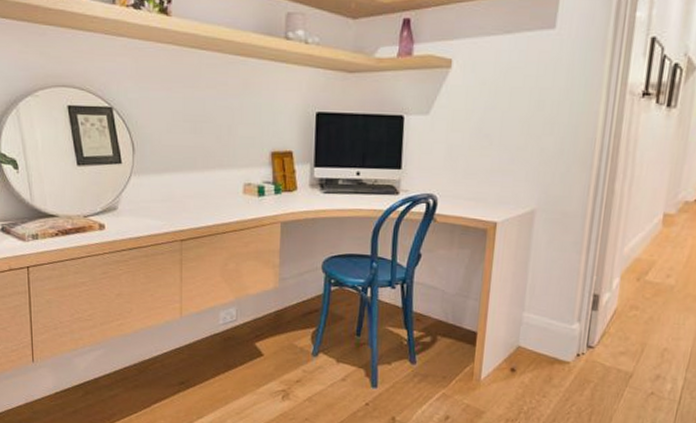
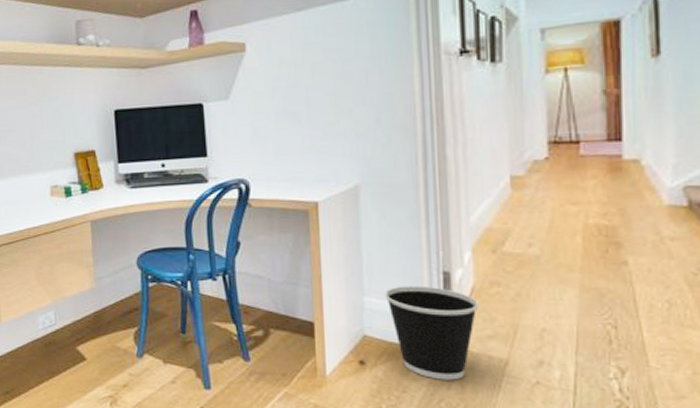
wastebasket: none [541,304,617,389] -> present [384,286,478,380]

